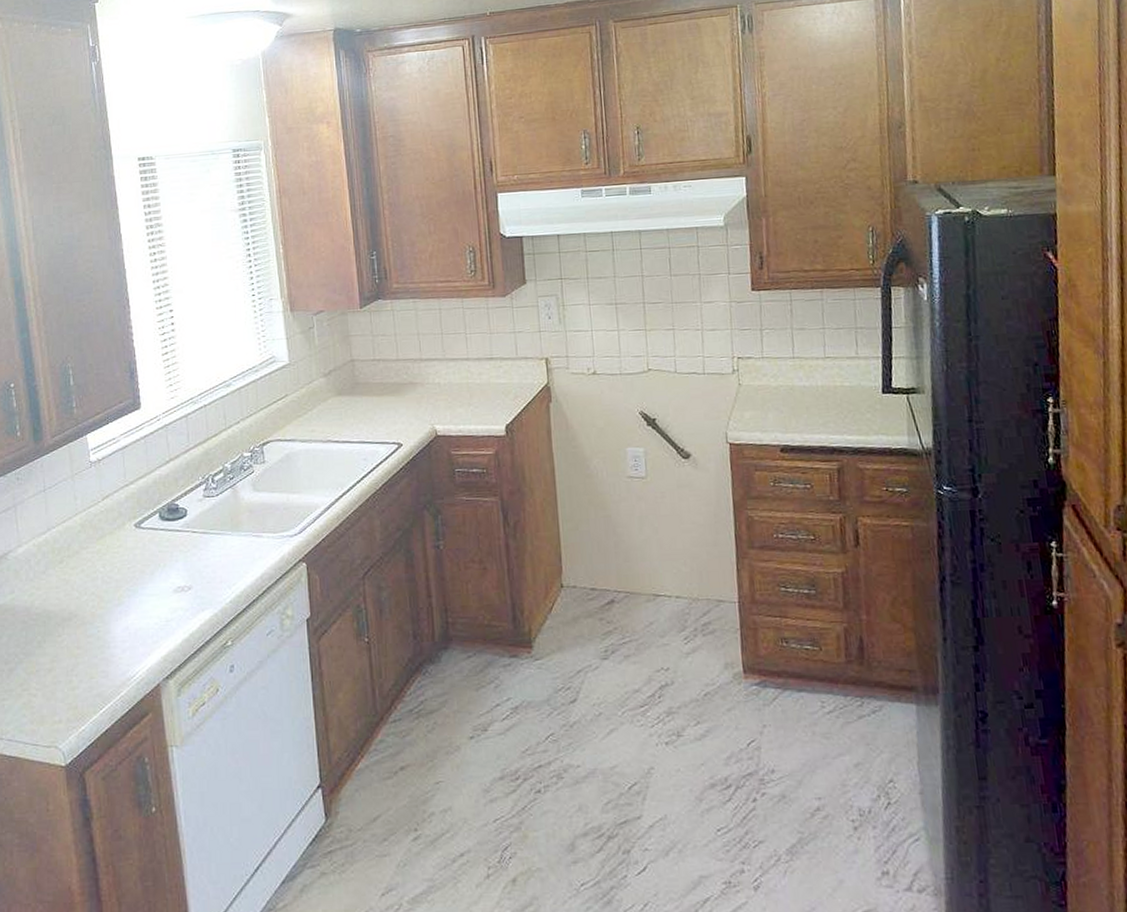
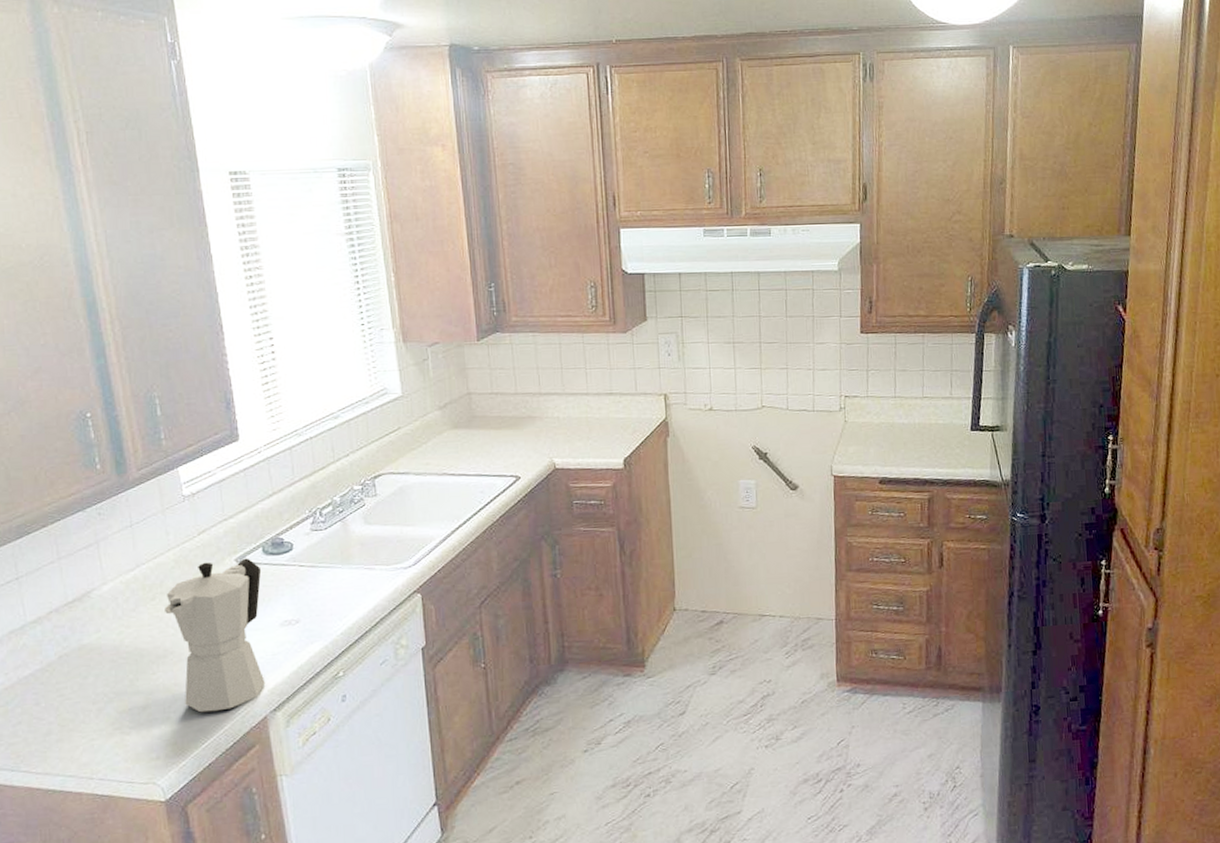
moka pot: none [71,523,159,677] -> present [165,558,266,713]

